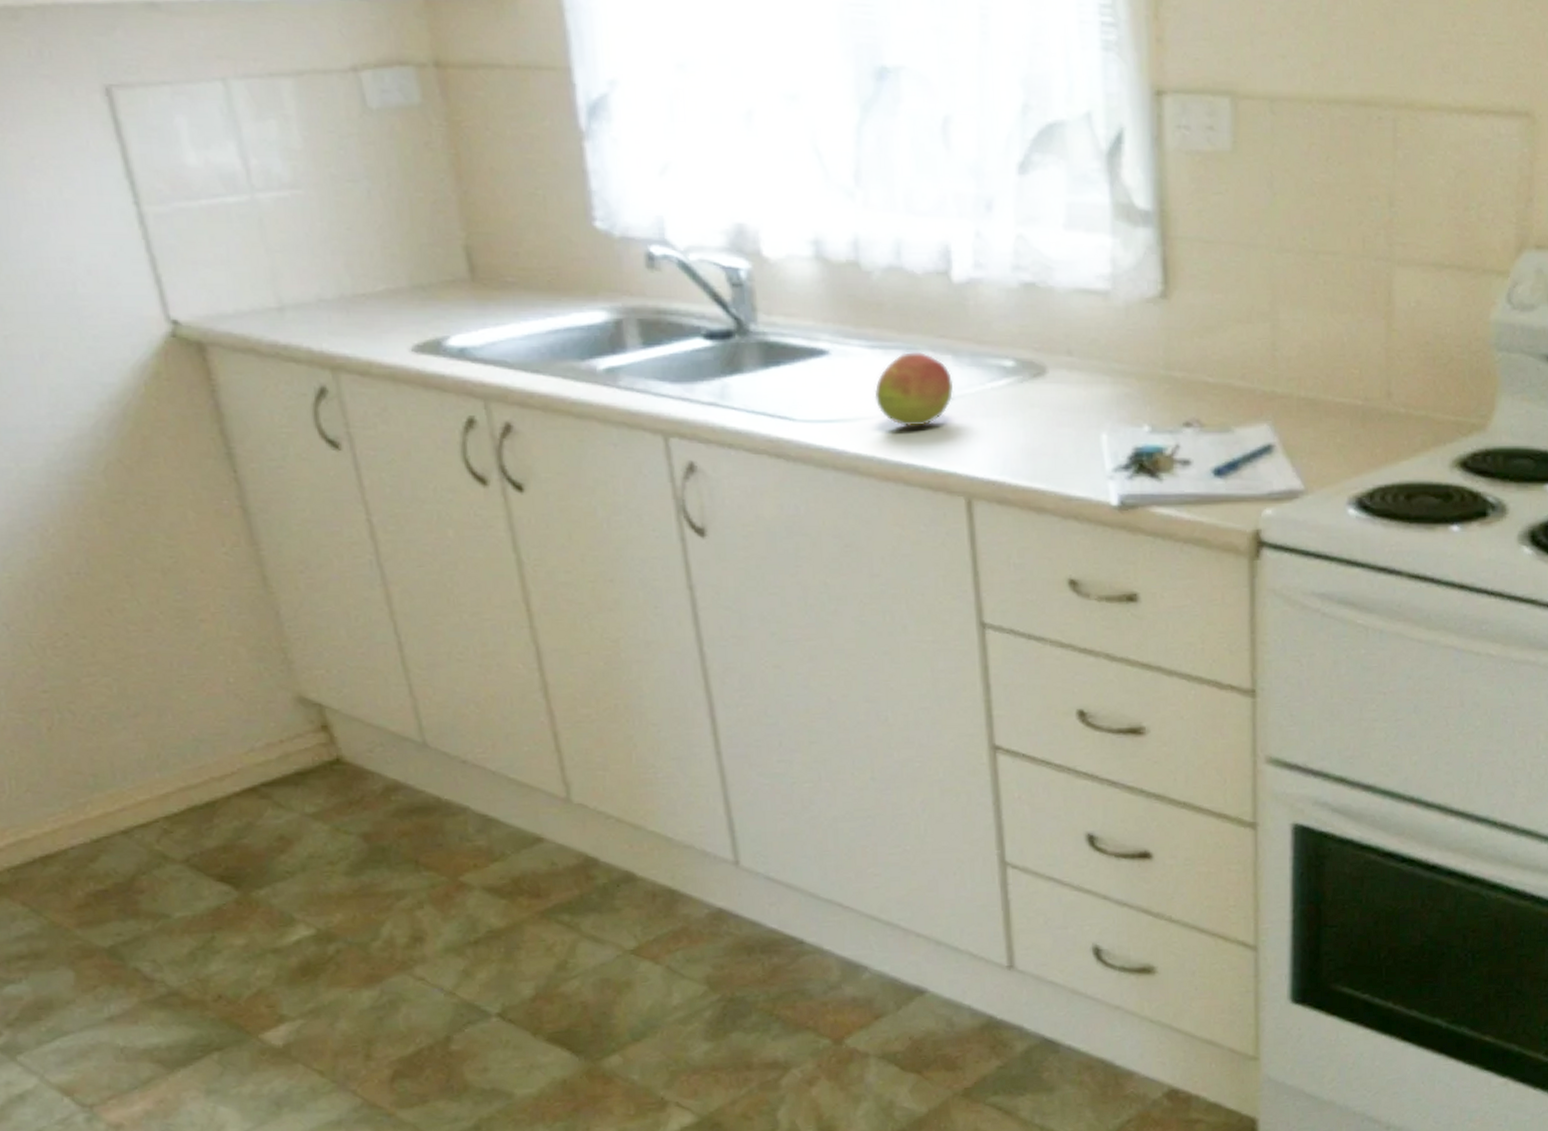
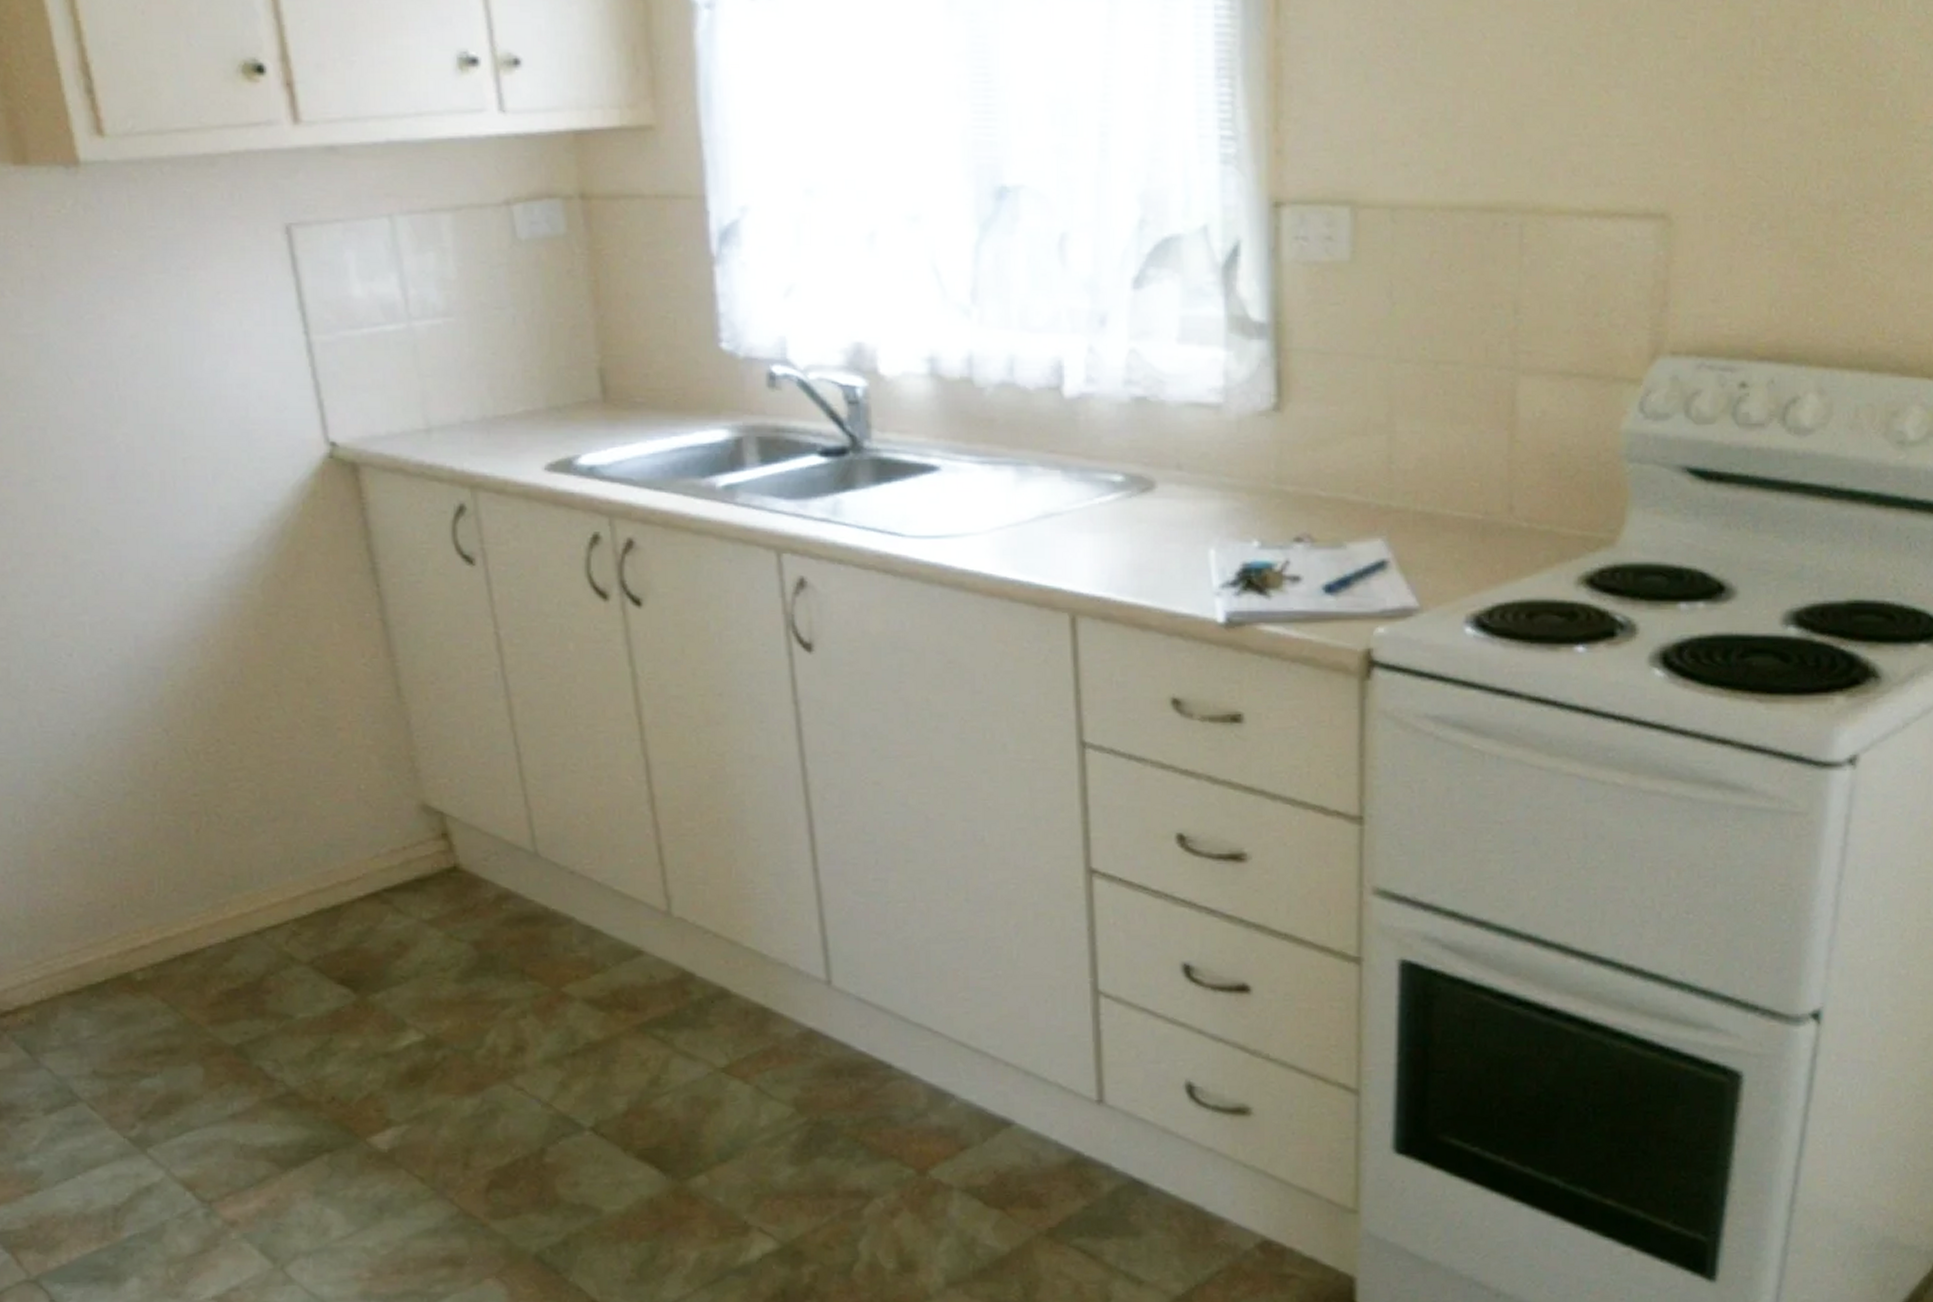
fruit: present [874,352,954,426] -> none [982,468,1062,542]

